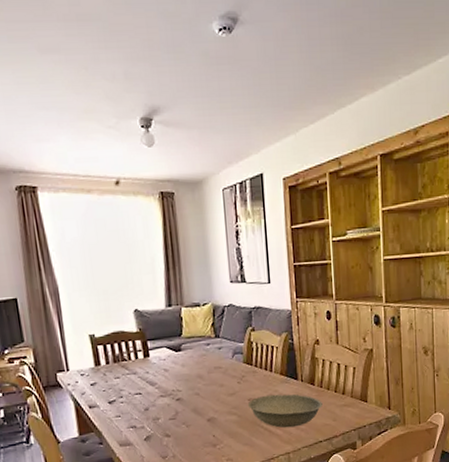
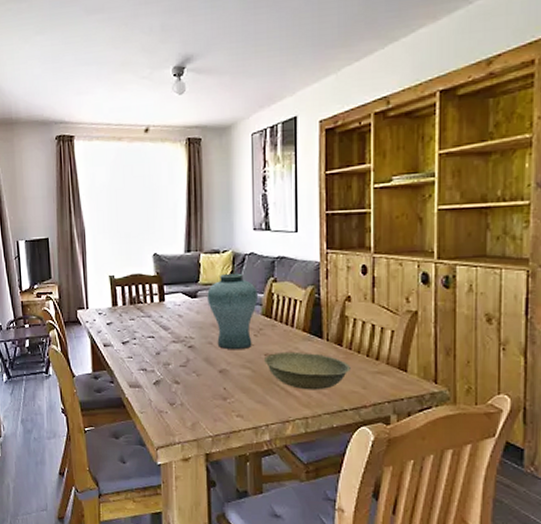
vase: none [191,324,239,399] -> present [207,273,258,350]

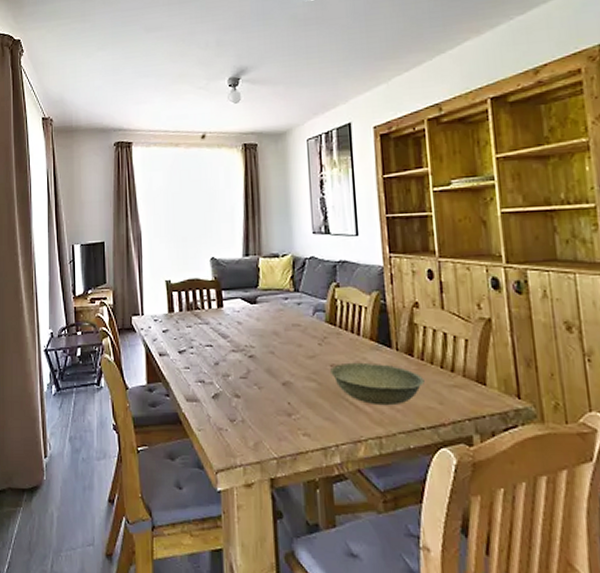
vase: present [207,273,258,350] -> none [267,278,320,360]

